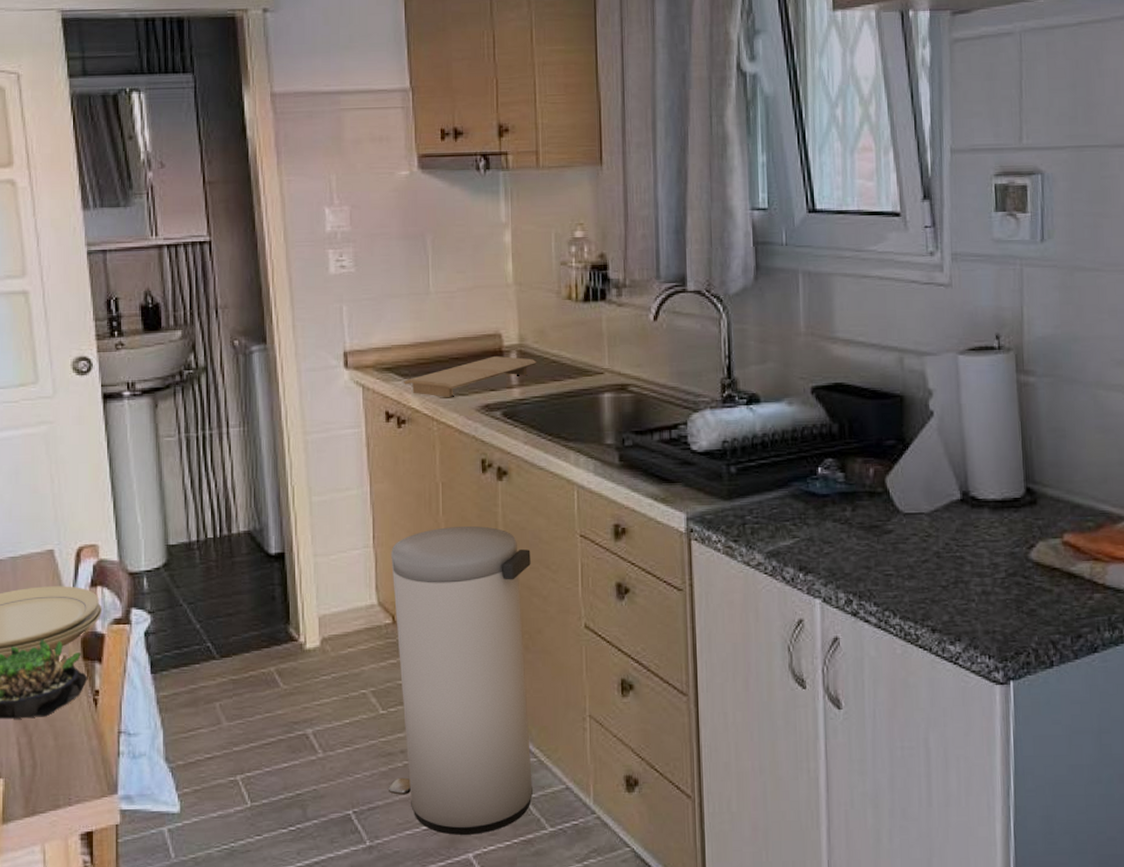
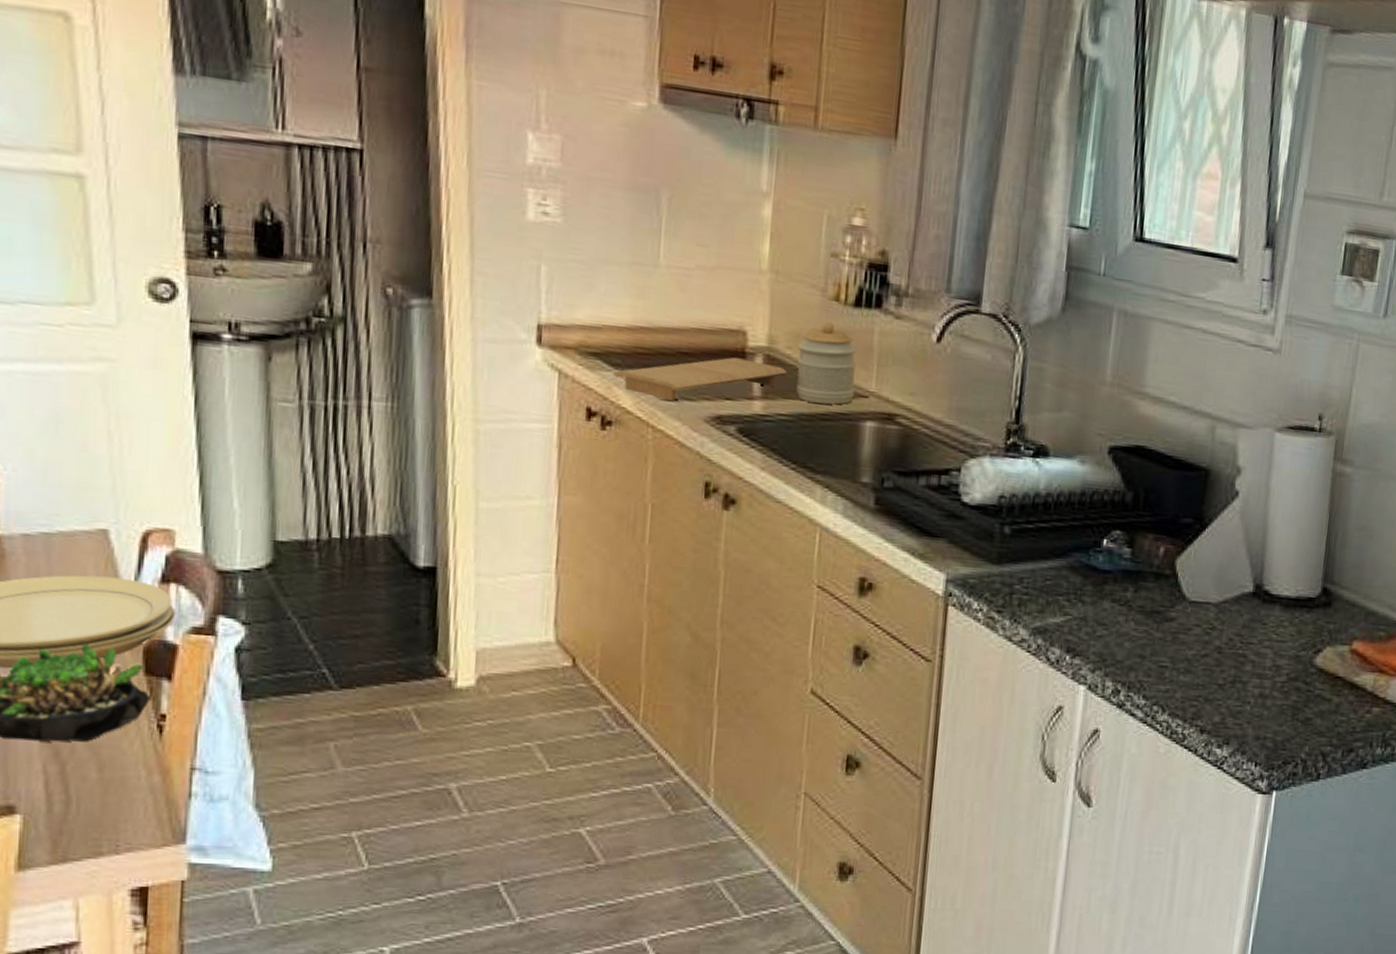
pedal bin: present [388,526,533,835] -> none [548,558,755,917]
jar: none [542,317,592,384] -> present [796,321,857,405]

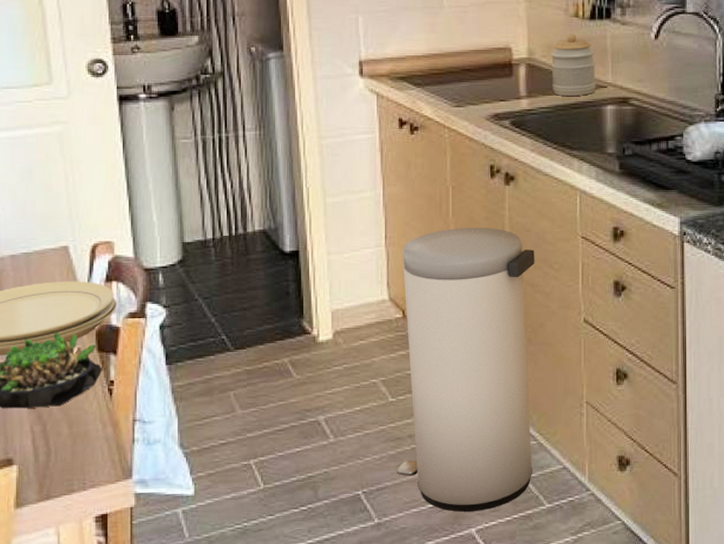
pedal bin: none [548,558,755,917] -> present [396,228,535,512]
cutting board: present [614,357,788,401] -> none [417,69,544,106]

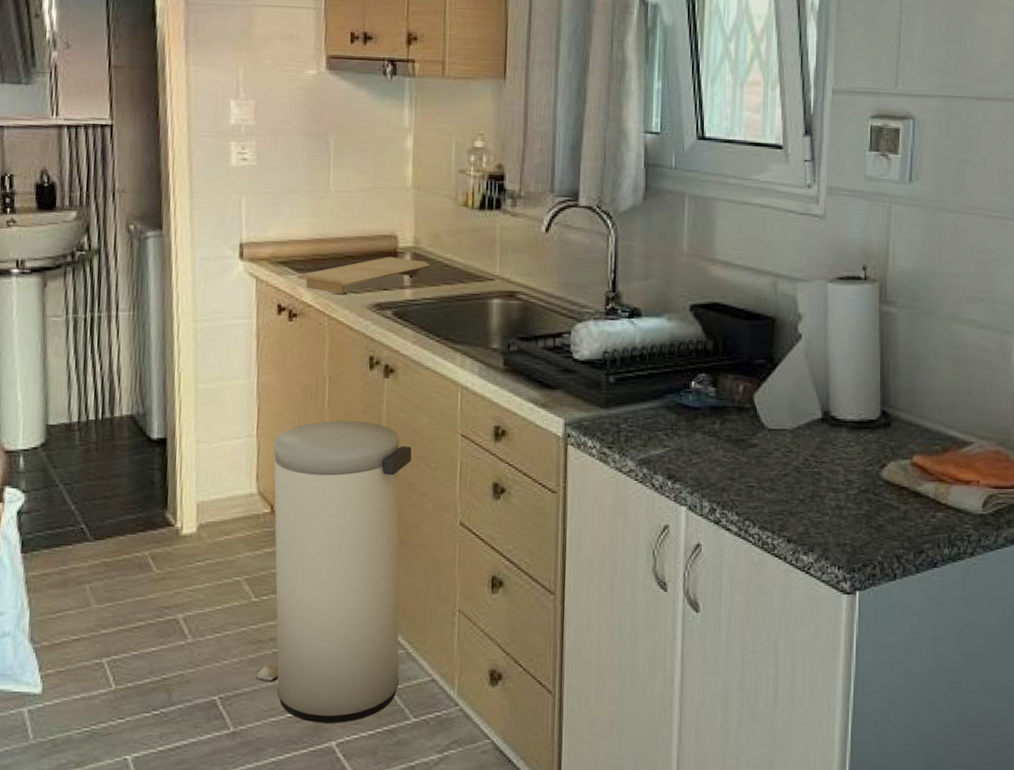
cutting board: none [417,69,544,106] -> present [298,257,430,294]
jar: present [550,33,596,96] -> none [437,223,483,288]

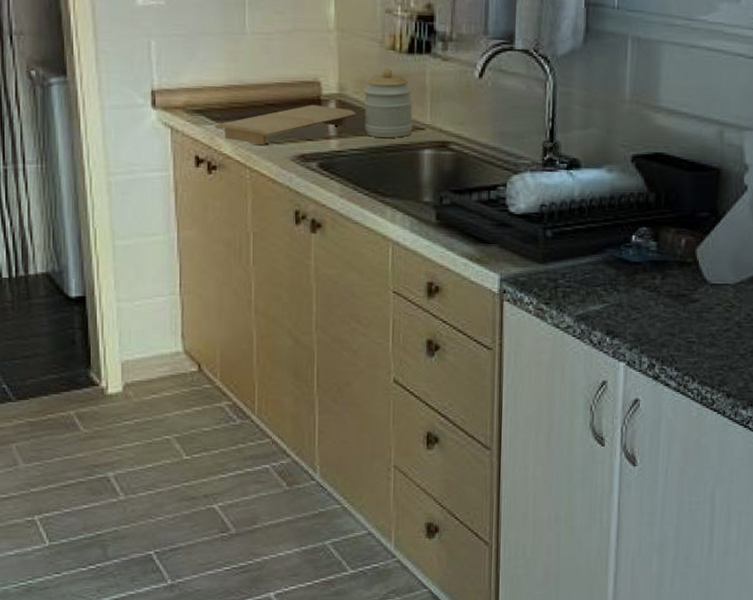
pedal bin: present [255,421,412,723] -> none [190,278,342,575]
jar: none [437,223,483,288] -> present [363,68,413,138]

